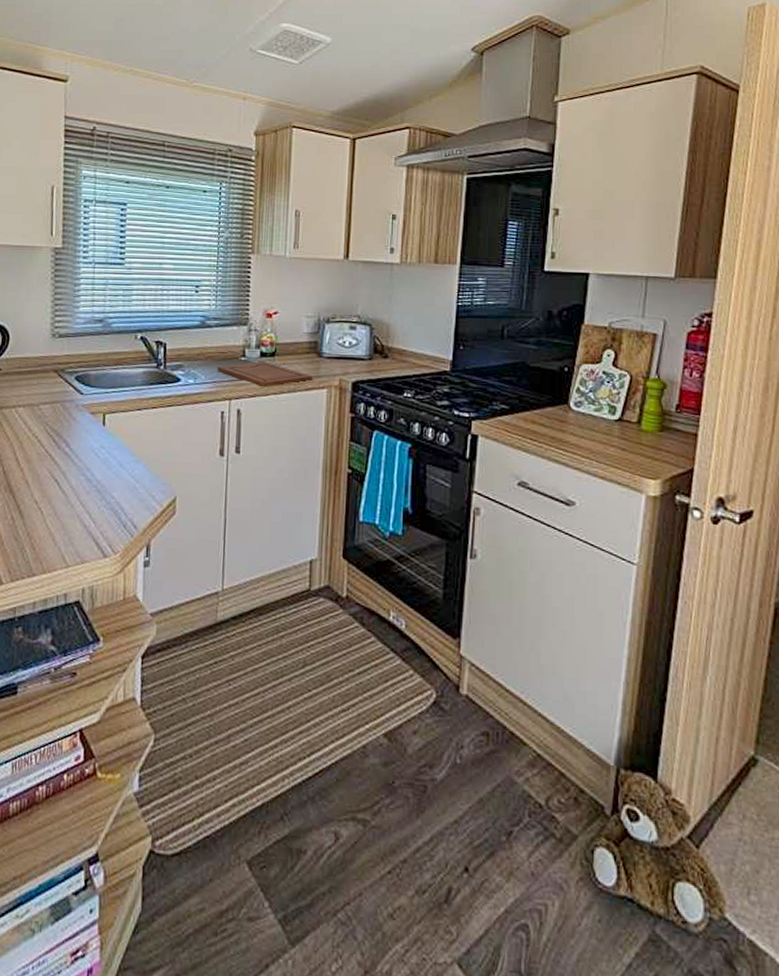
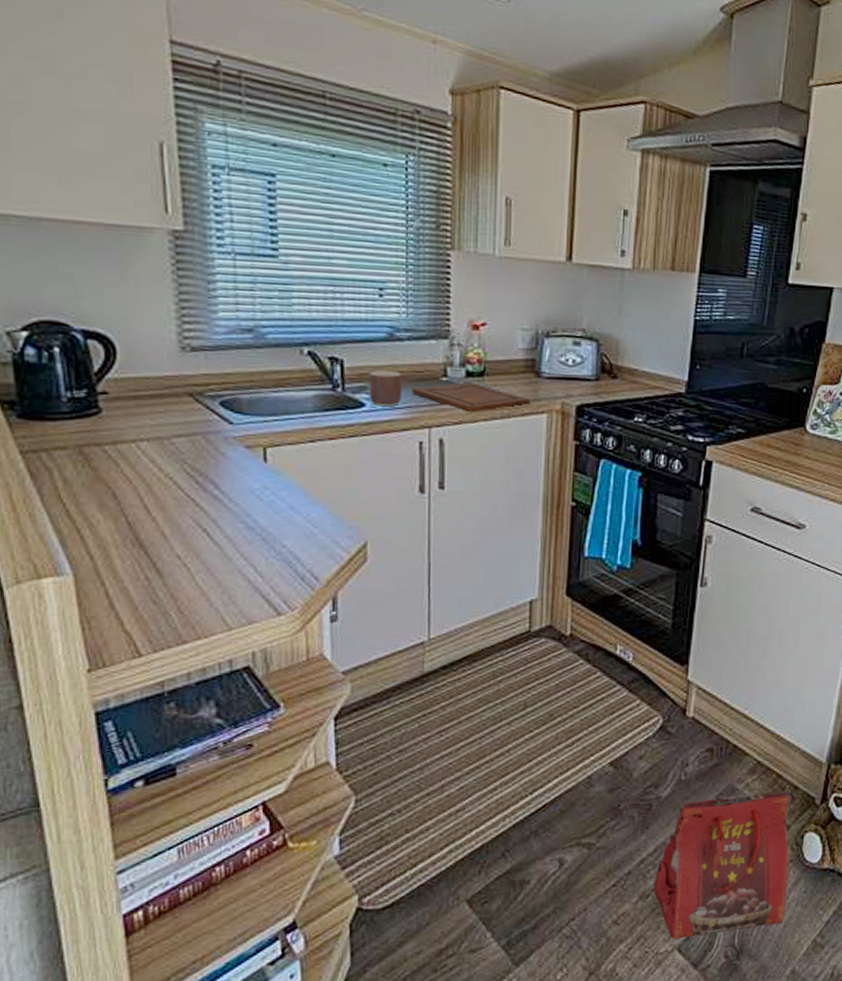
mug: none [184,351,210,382] -> present [369,370,402,407]
shopping bag: none [430,787,579,956] -> present [653,791,792,940]

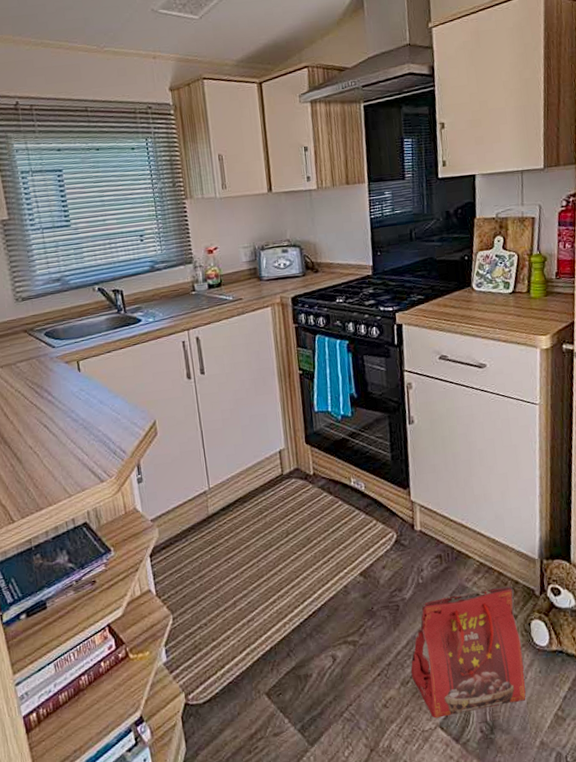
mug: present [369,370,402,407] -> none [141,293,166,320]
cutting board: present [411,382,530,413] -> none [172,292,257,315]

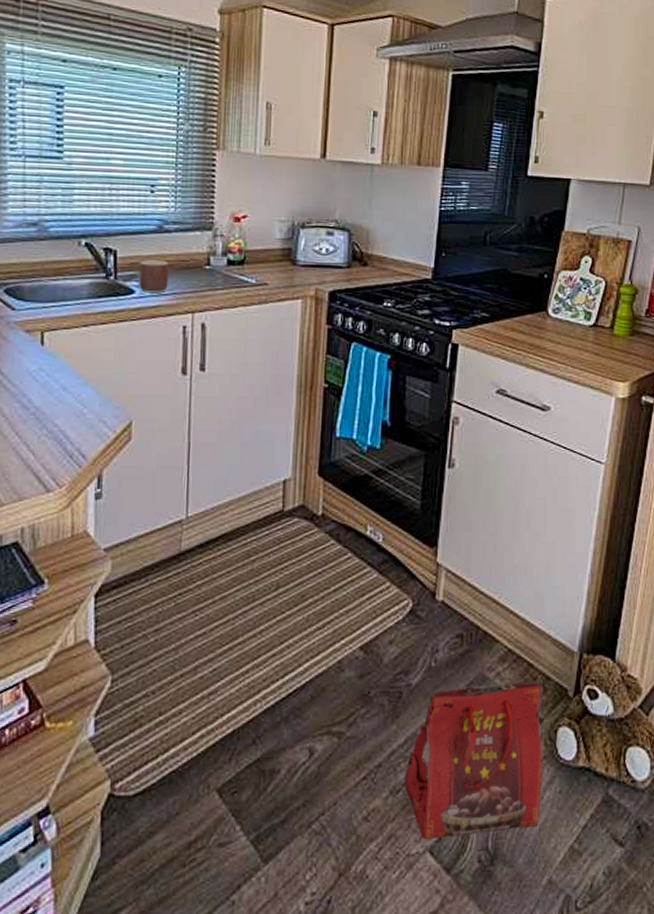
mug: none [141,293,166,320] -> present [138,259,169,294]

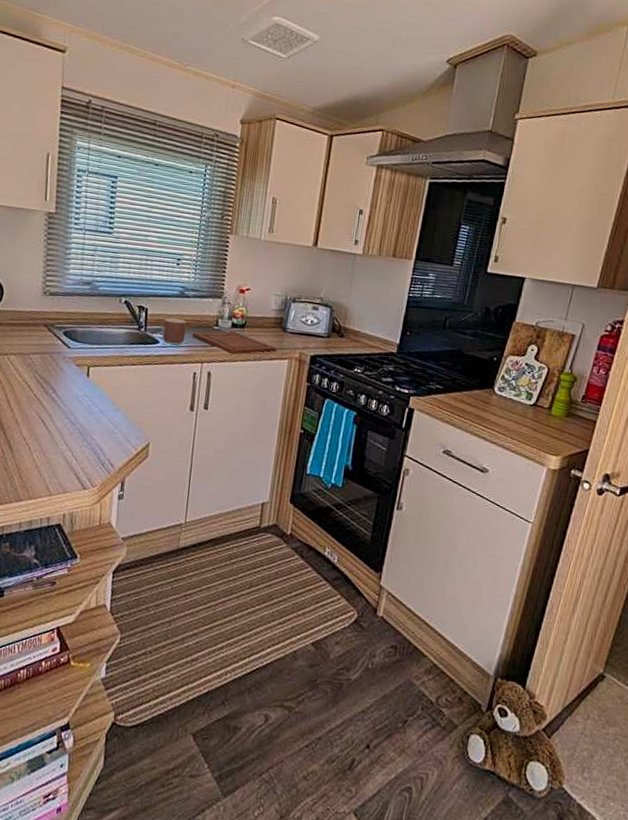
cutting board: none [177,270,286,299] -> present [192,331,276,355]
shopping bag: present [404,681,544,840] -> none [338,687,461,811]

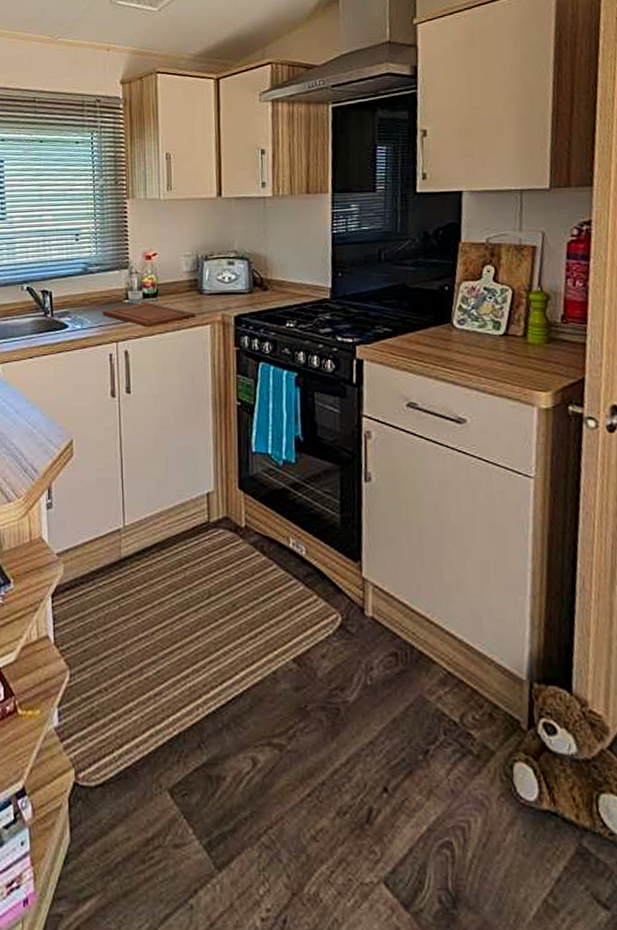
mug: present [162,318,187,345] -> none [70,297,95,327]

